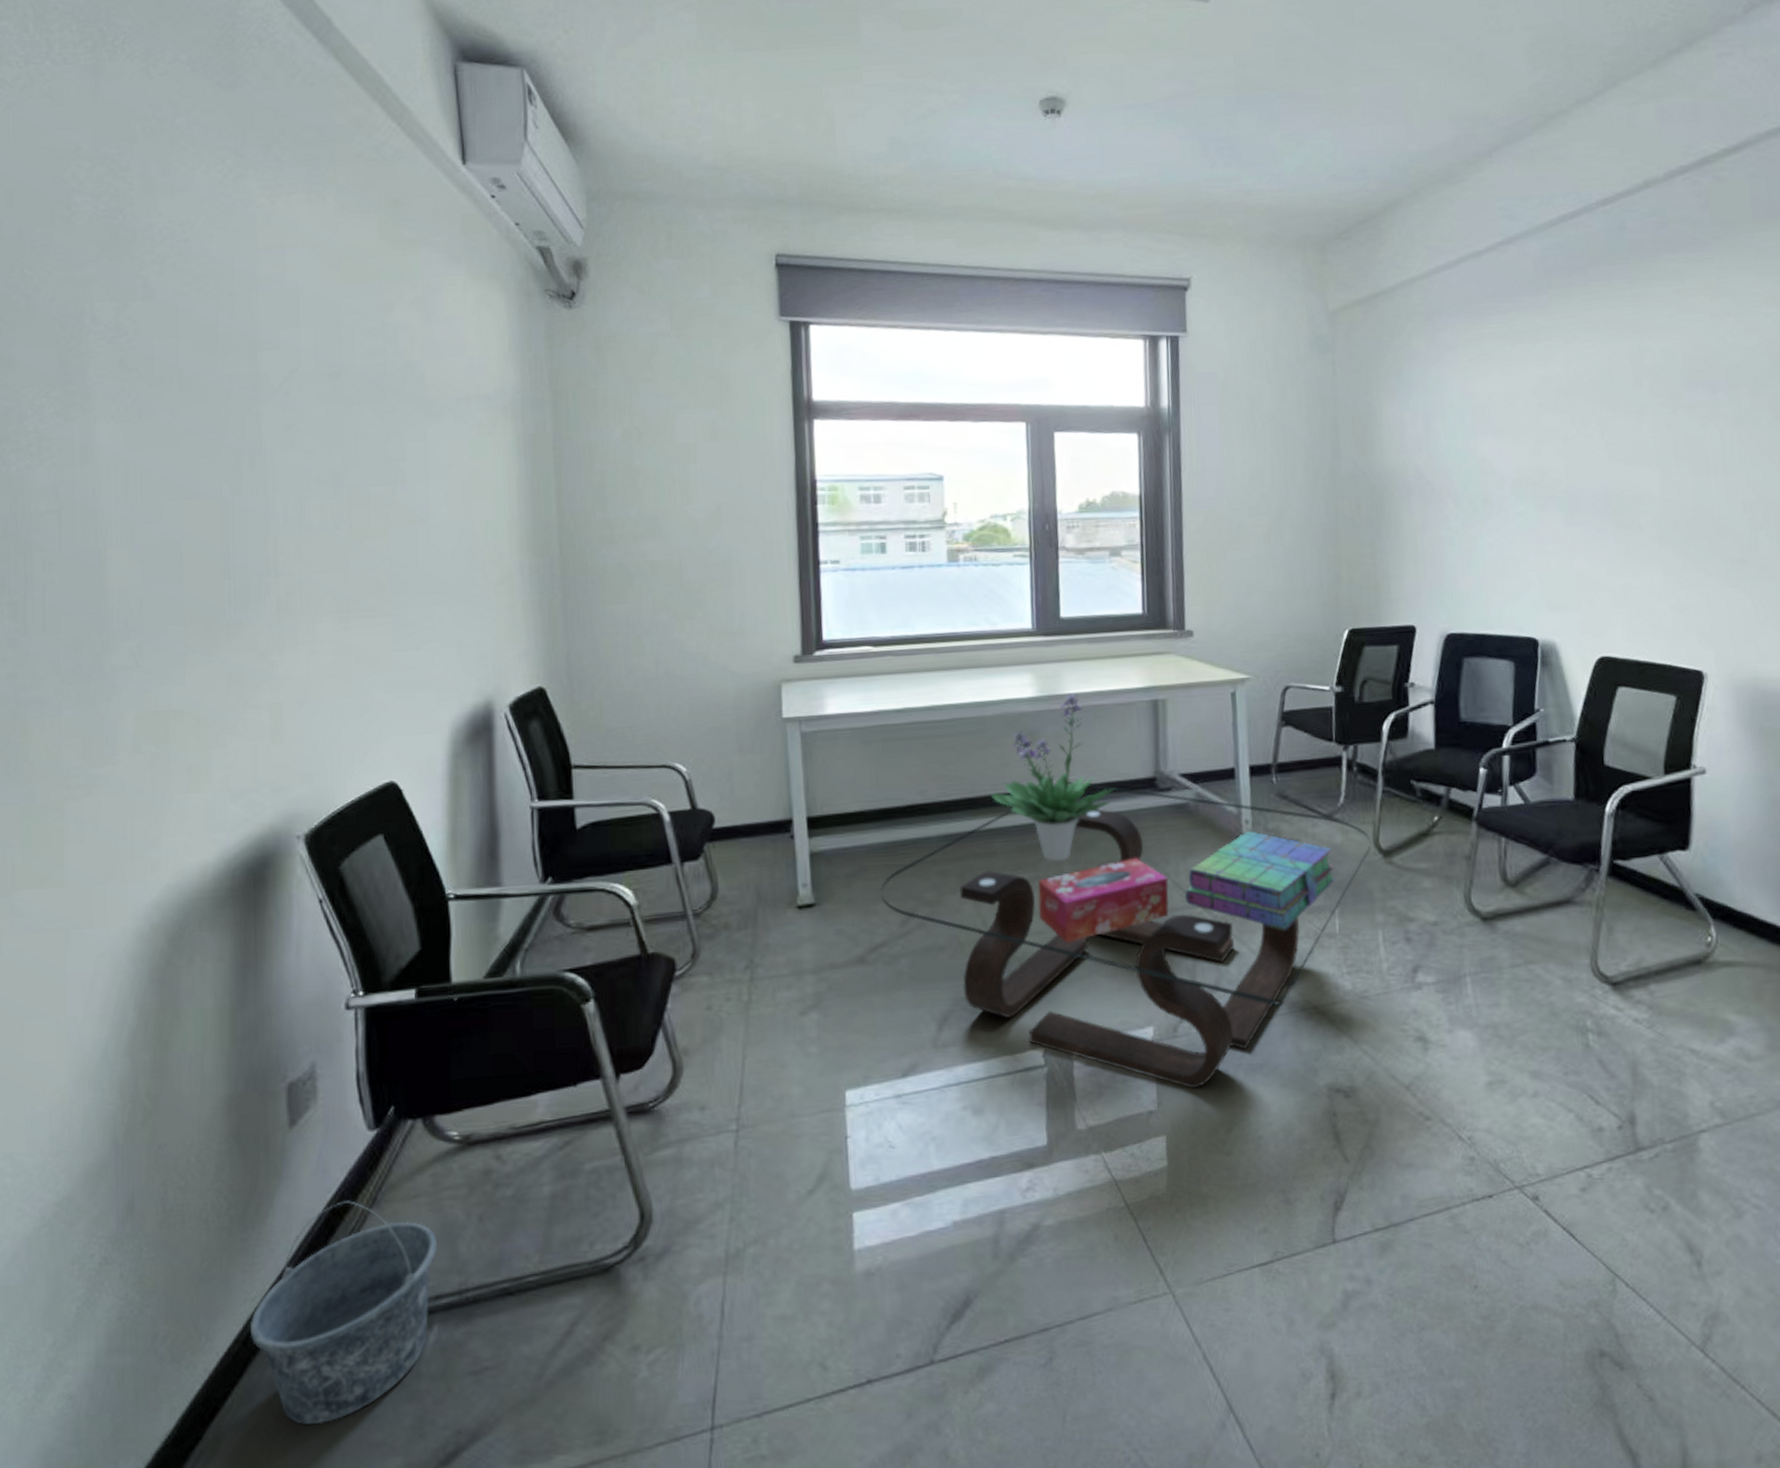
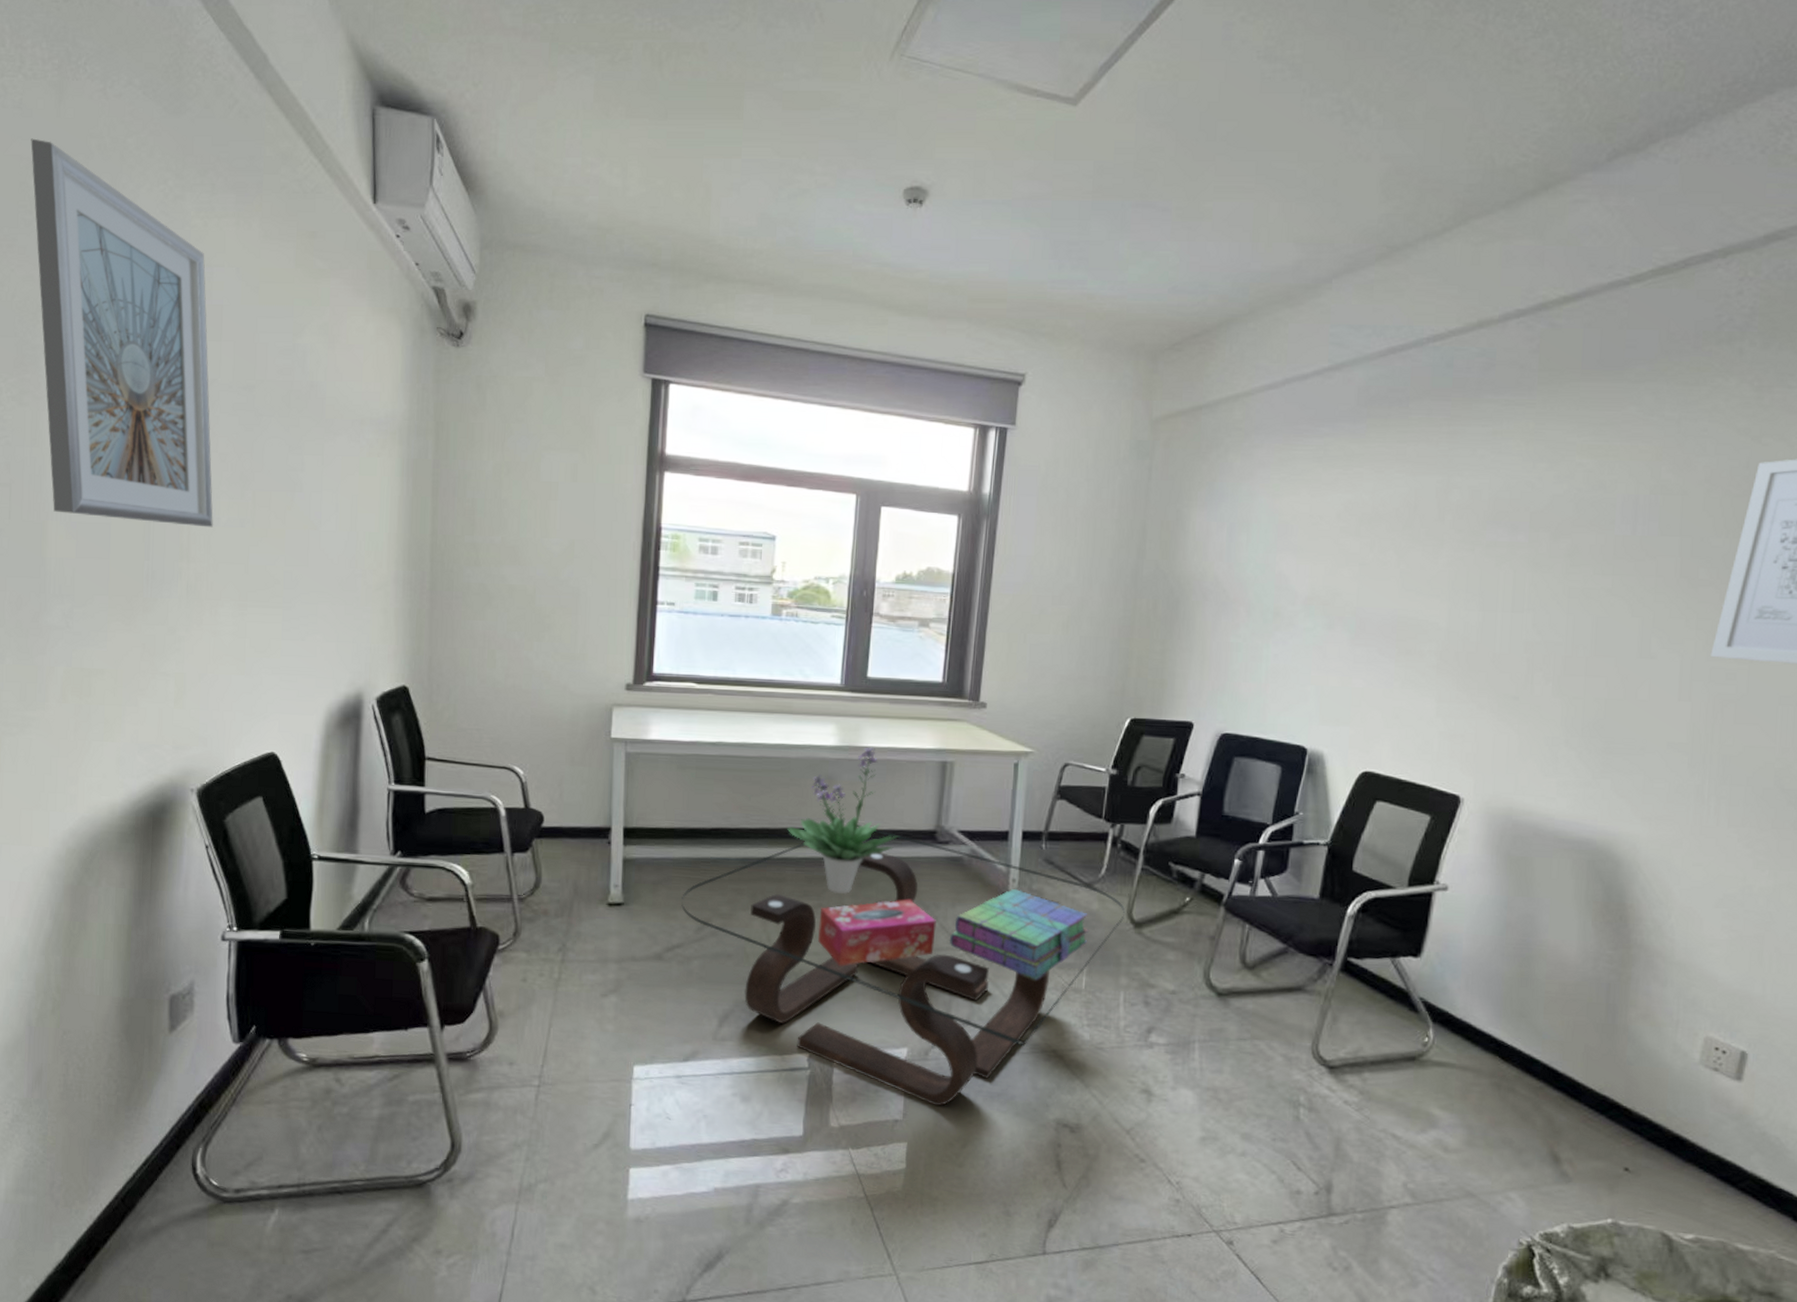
picture frame: none [64,127,303,537] -> present [31,138,213,528]
bucket: present [249,1201,437,1425] -> none [128,1098,283,1274]

